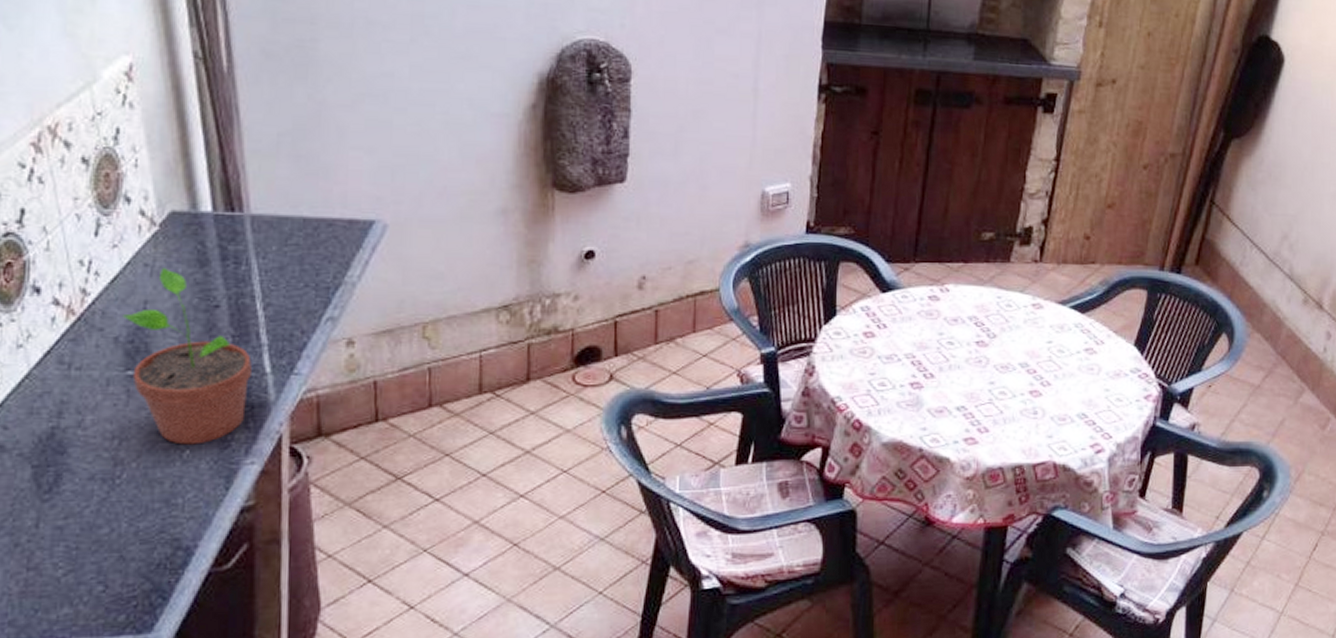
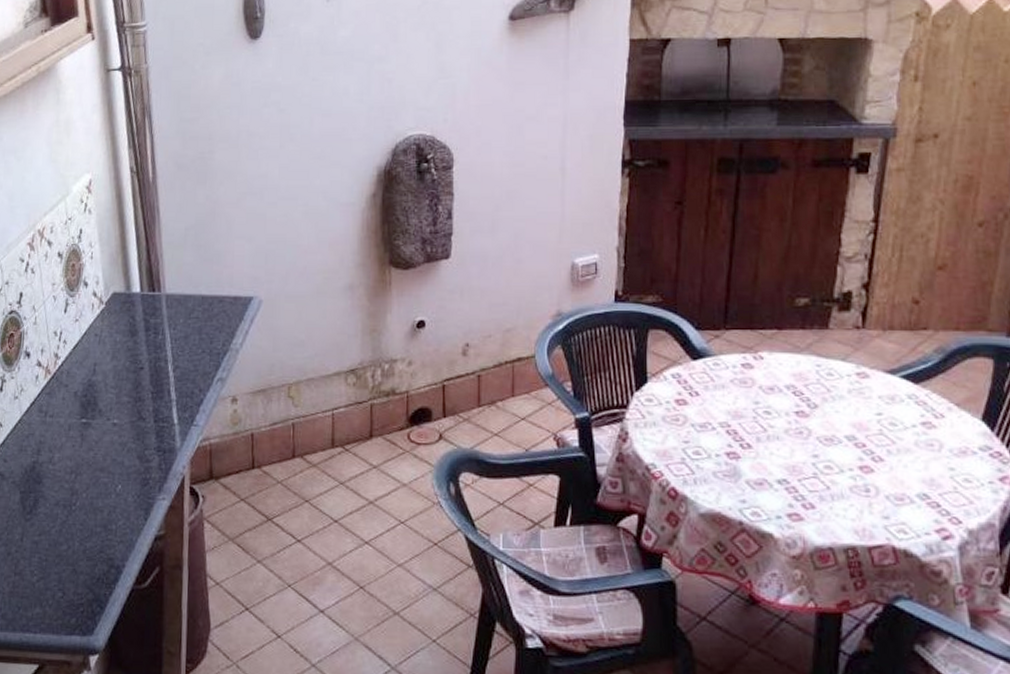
potted plant: present [123,268,252,445] -> none [80,337,164,481]

